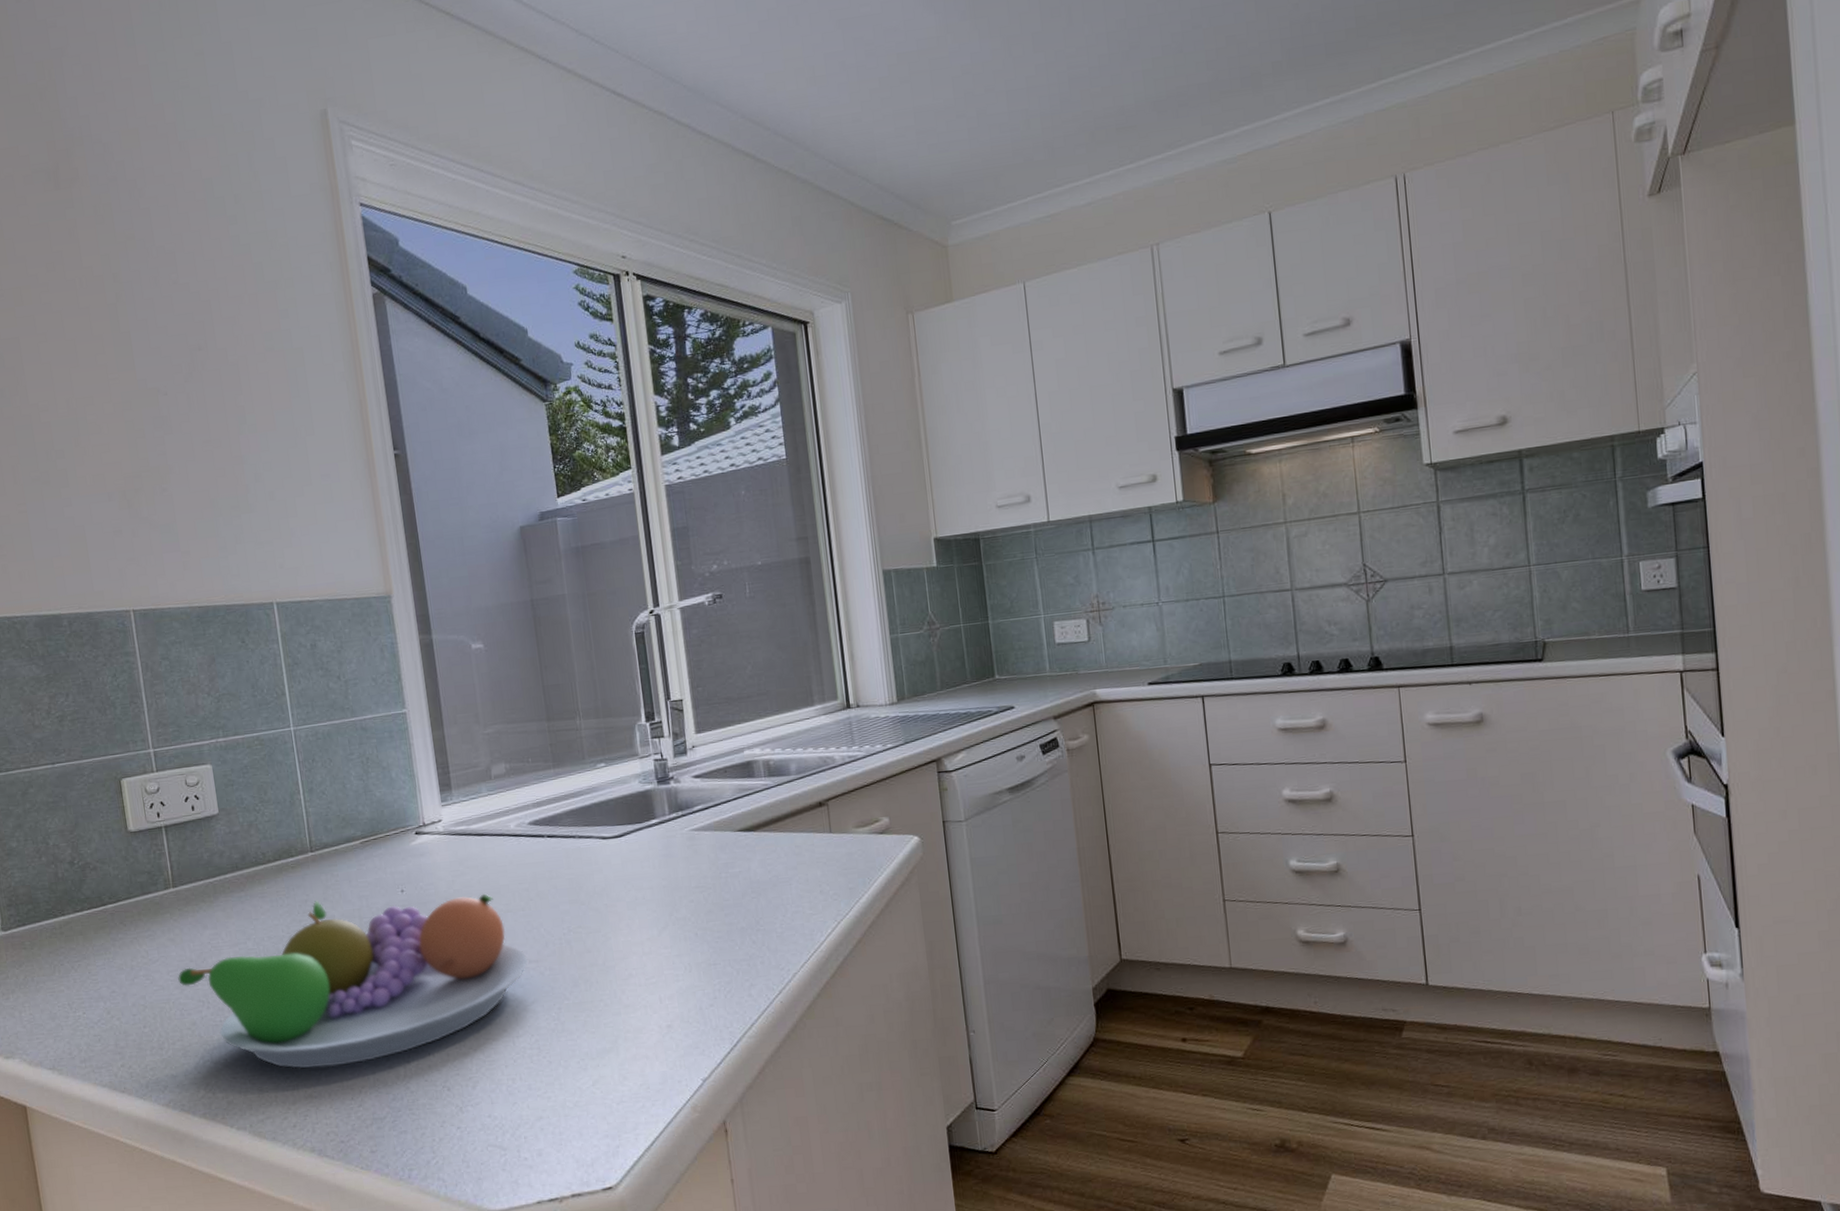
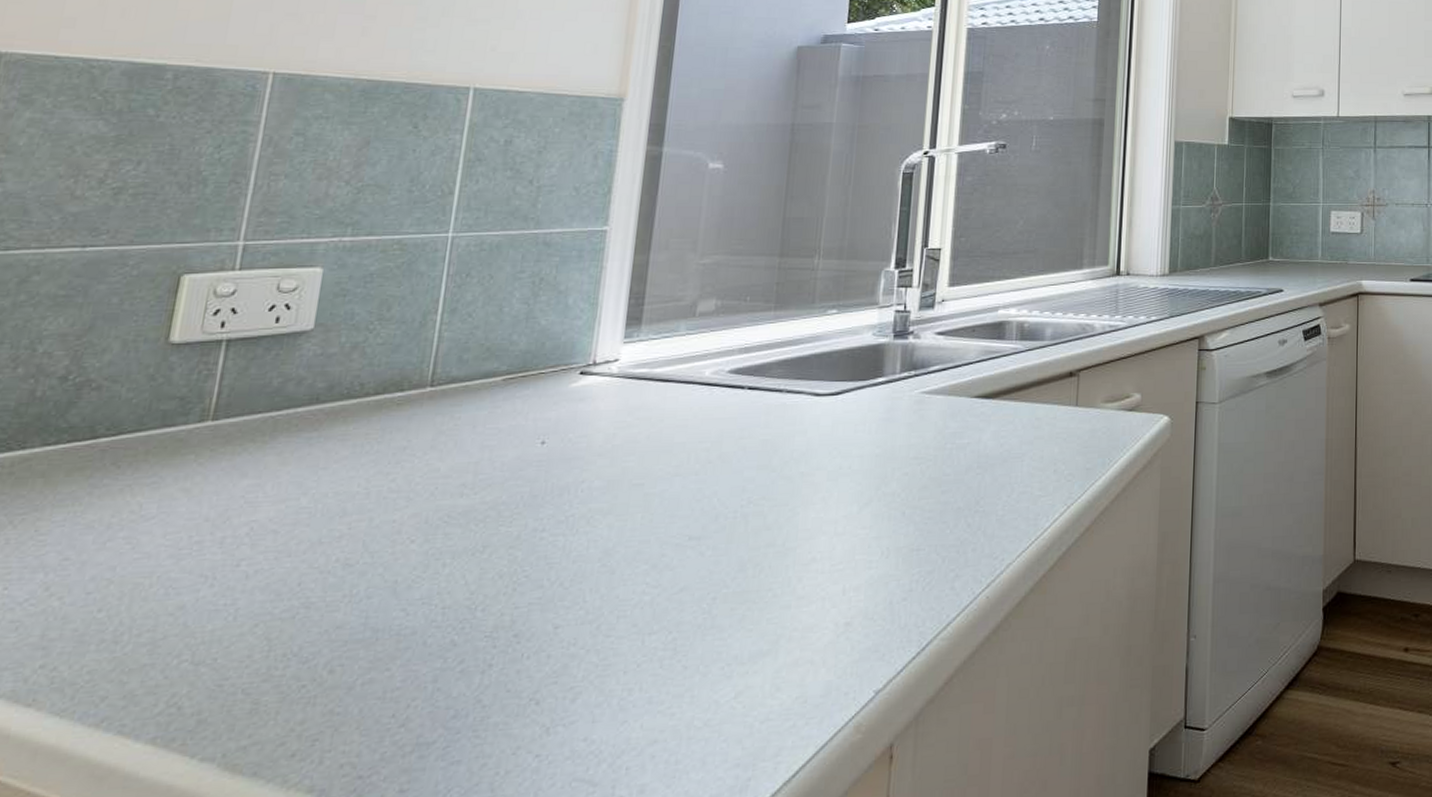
fruit bowl: present [178,894,528,1069] -> none [177,448,688,674]

